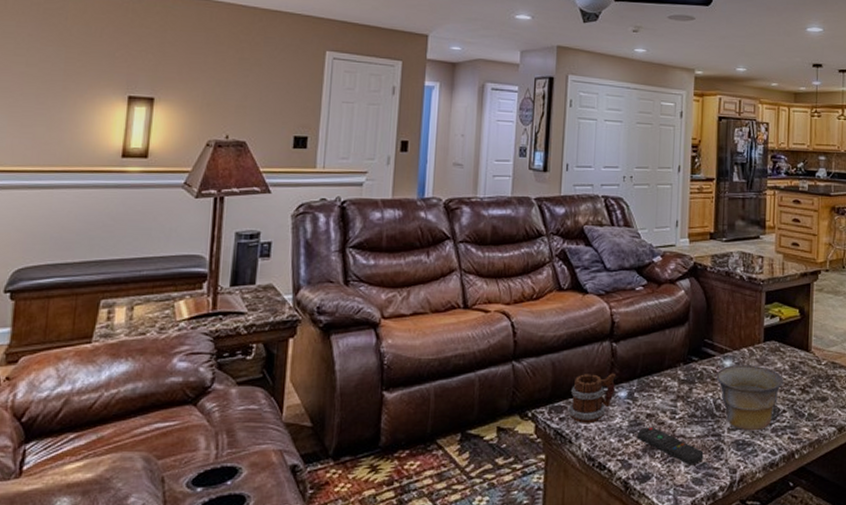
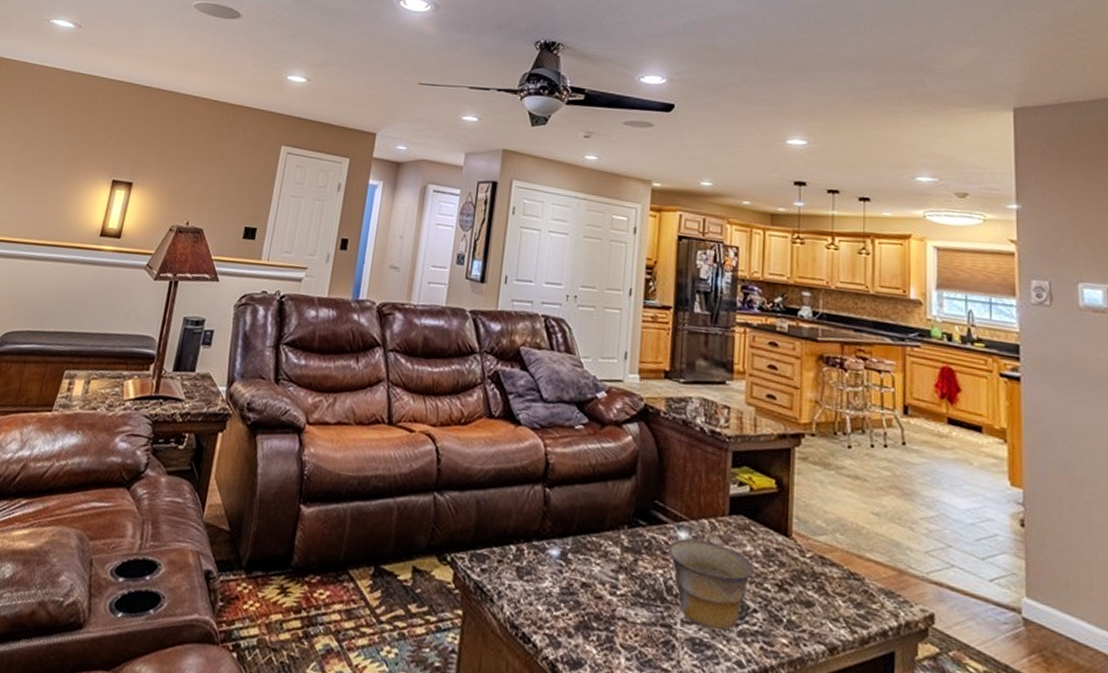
mug: present [568,373,615,423] -> none [491,520,547,582]
remote control: present [638,427,704,465] -> none [570,598,650,660]

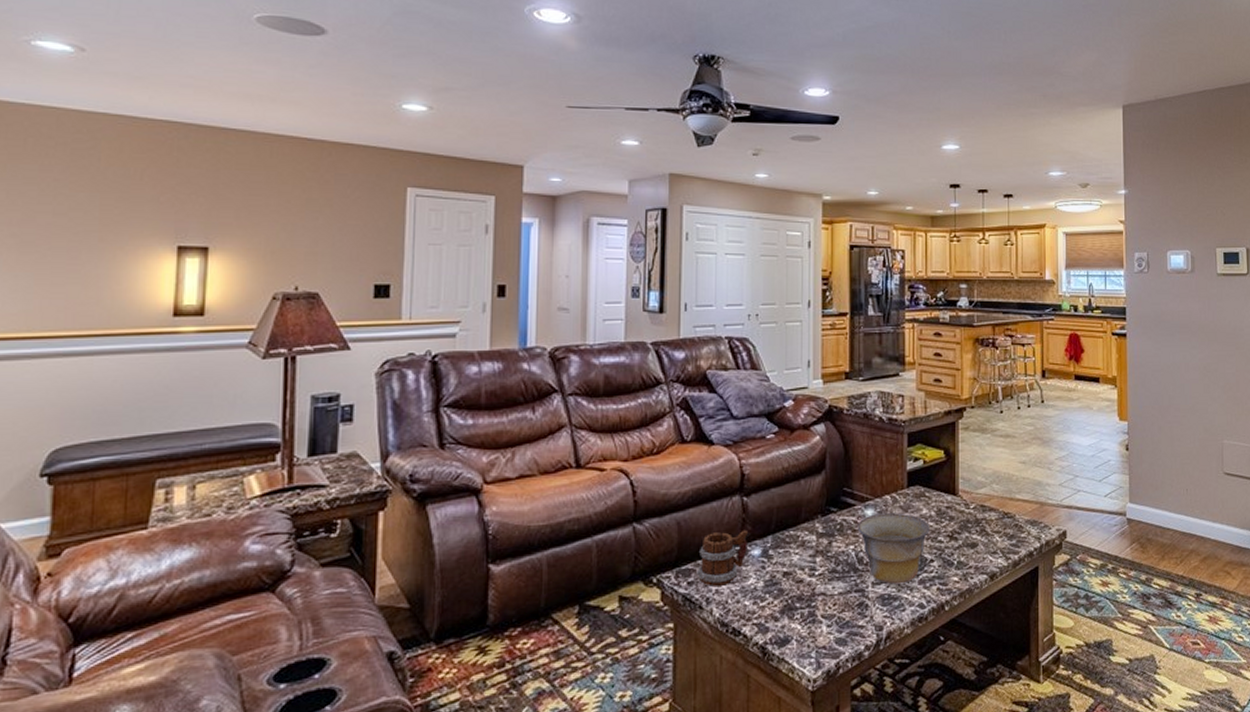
mug: none [491,520,547,582] -> present [697,529,747,587]

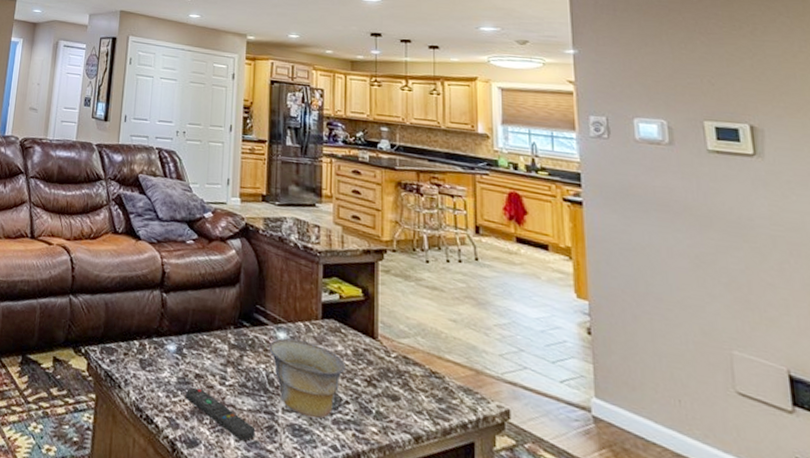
mug: present [697,529,747,587] -> none [118,319,165,372]
remote control: none [774,585,847,625] -> present [186,387,256,441]

